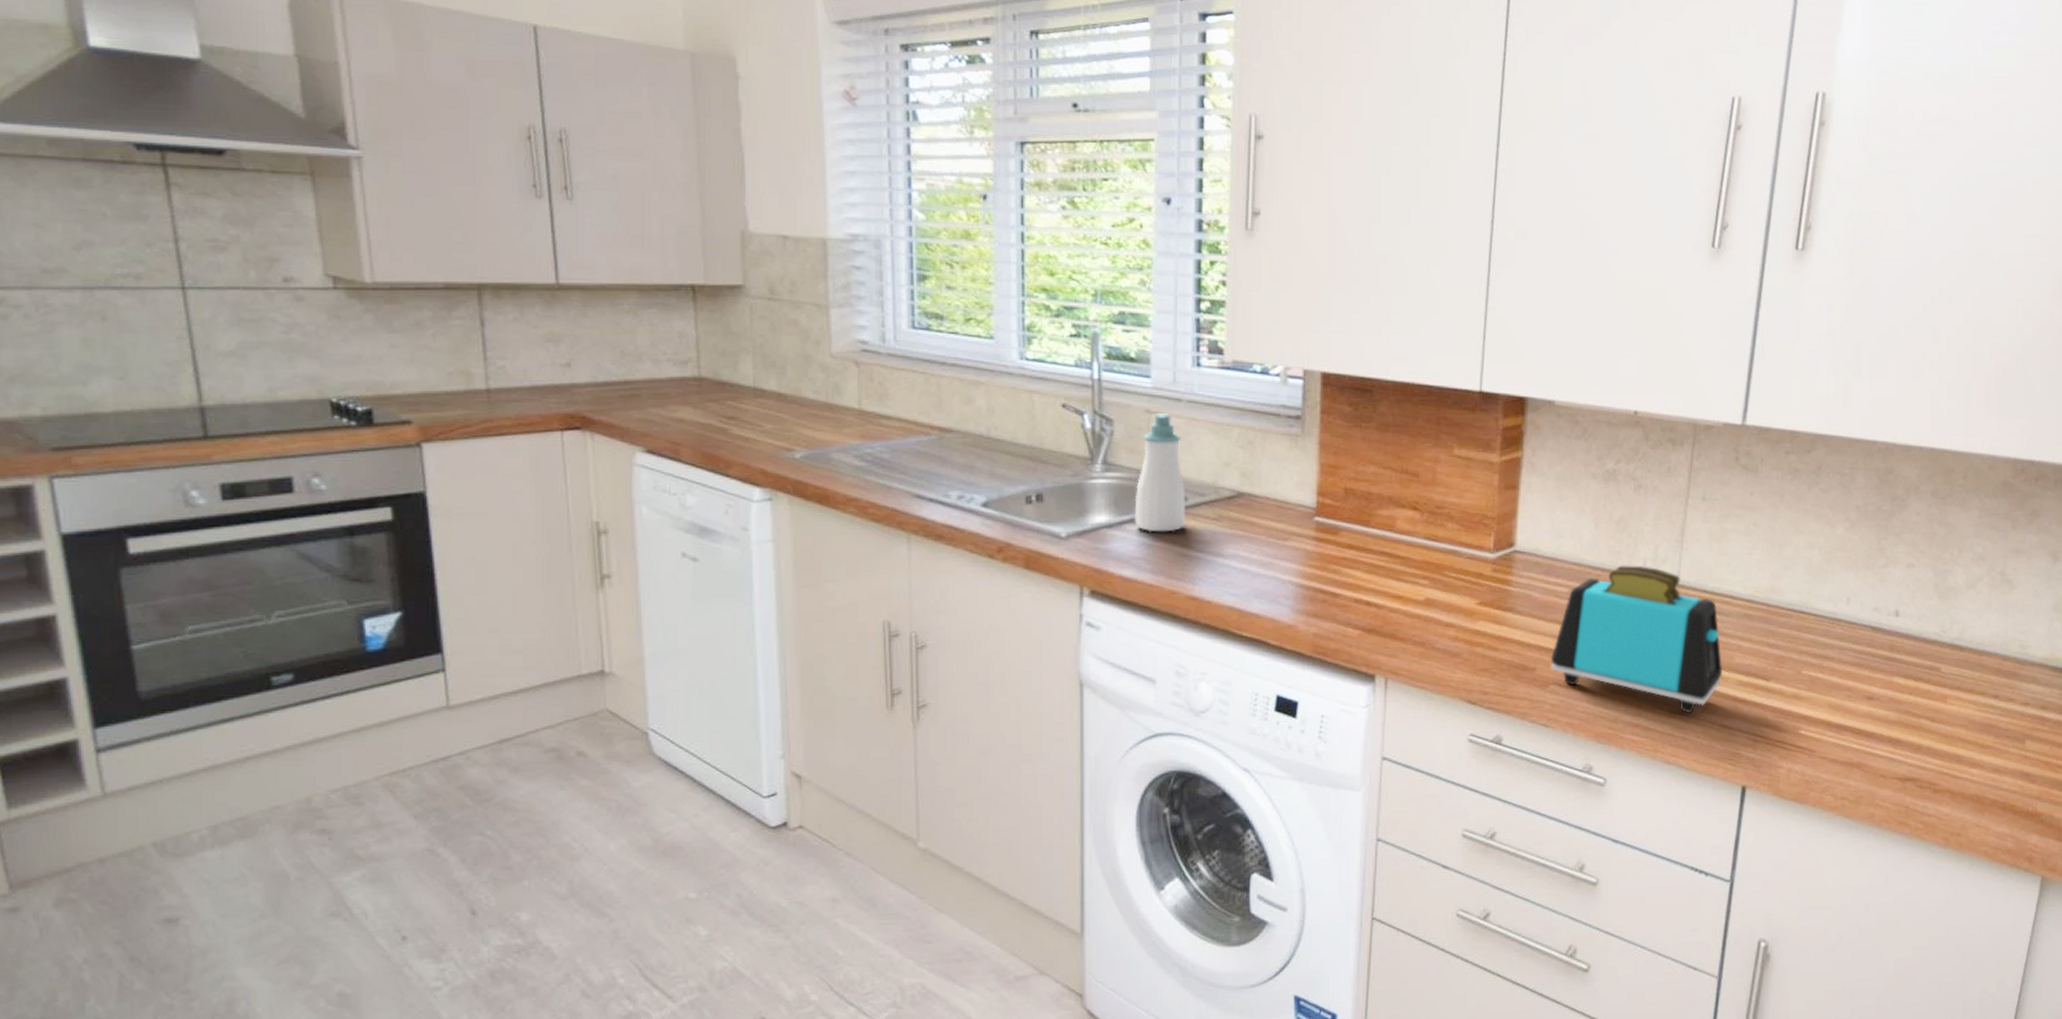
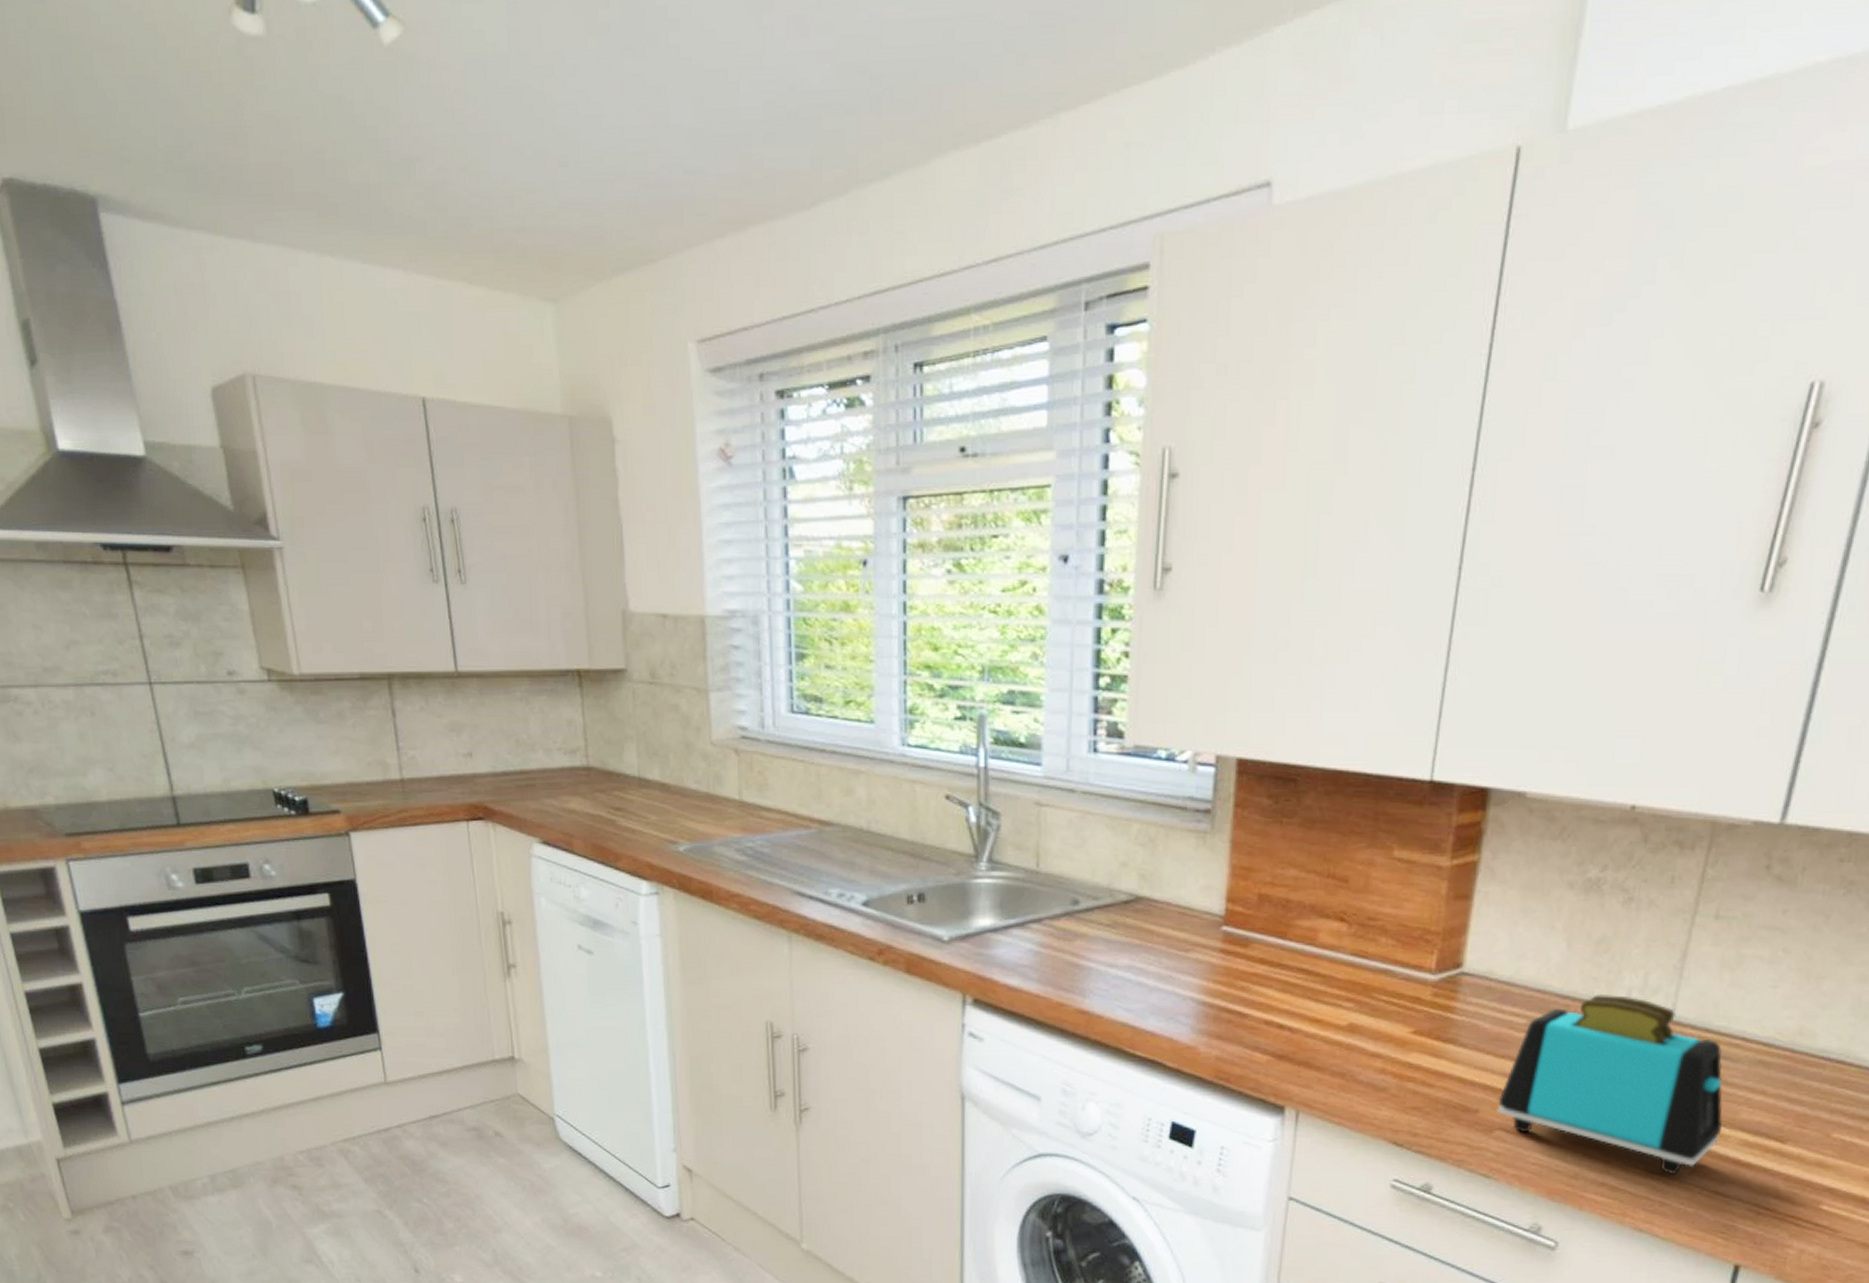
soap bottle: present [1134,414,1186,532] -> none [1021,806,1078,939]

